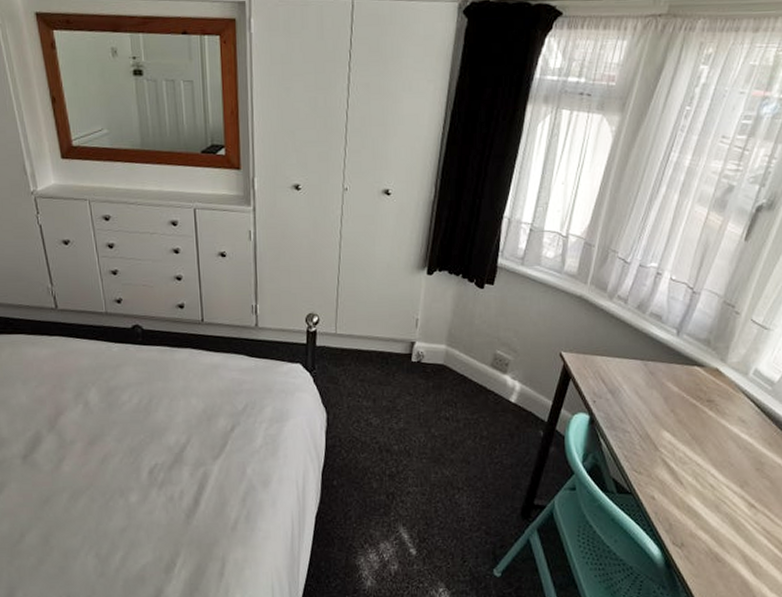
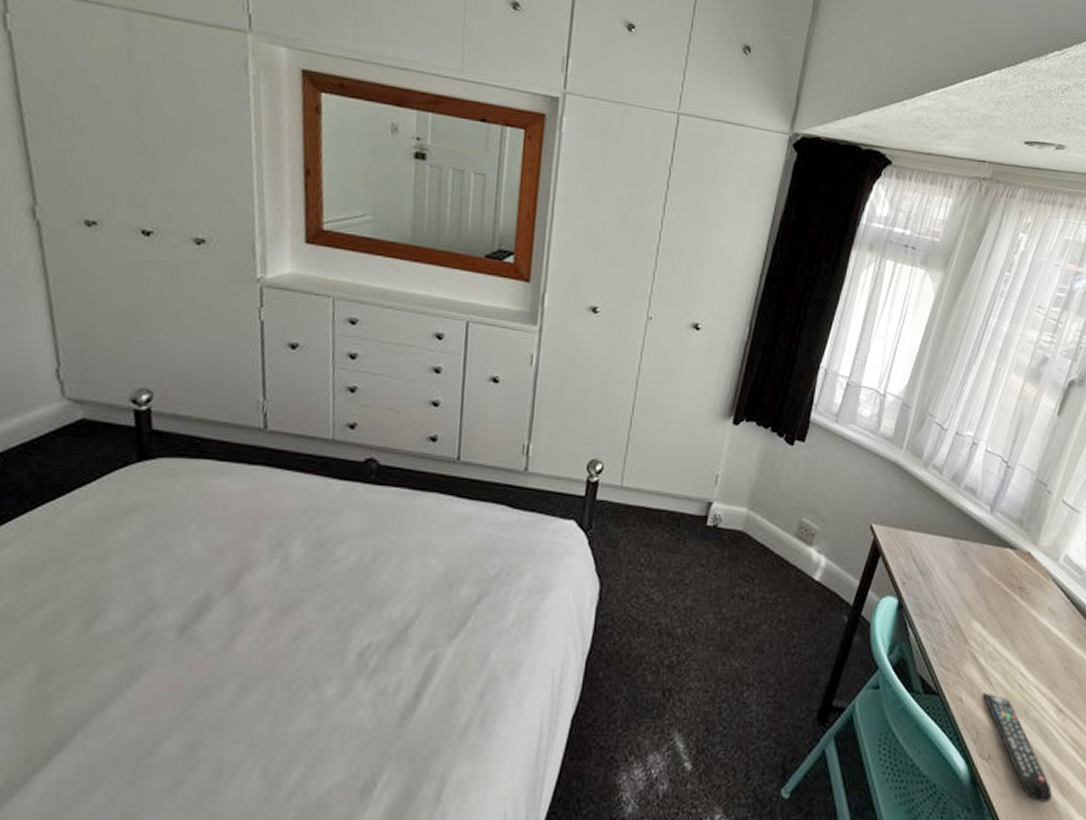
remote control: none [675,491,744,583] -> present [983,692,1052,803]

